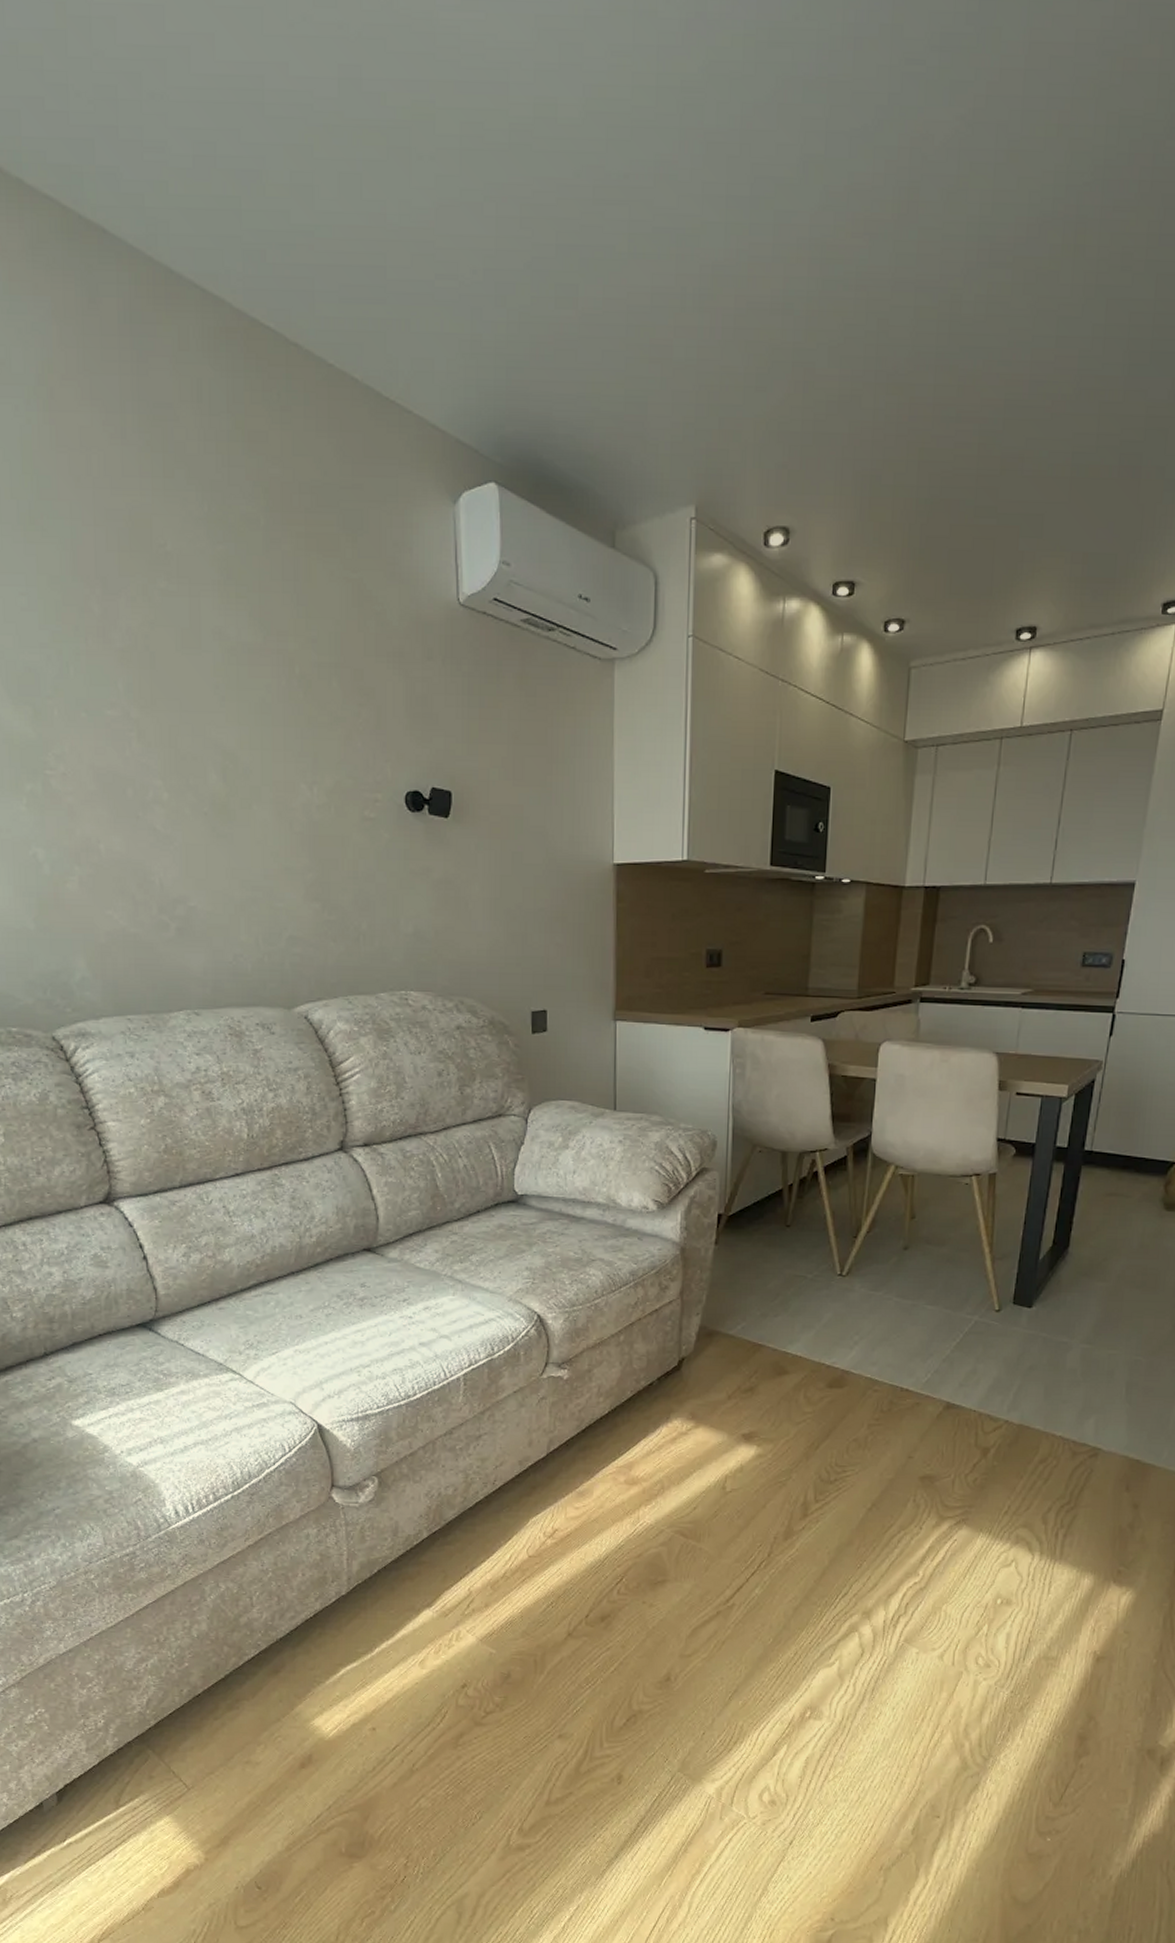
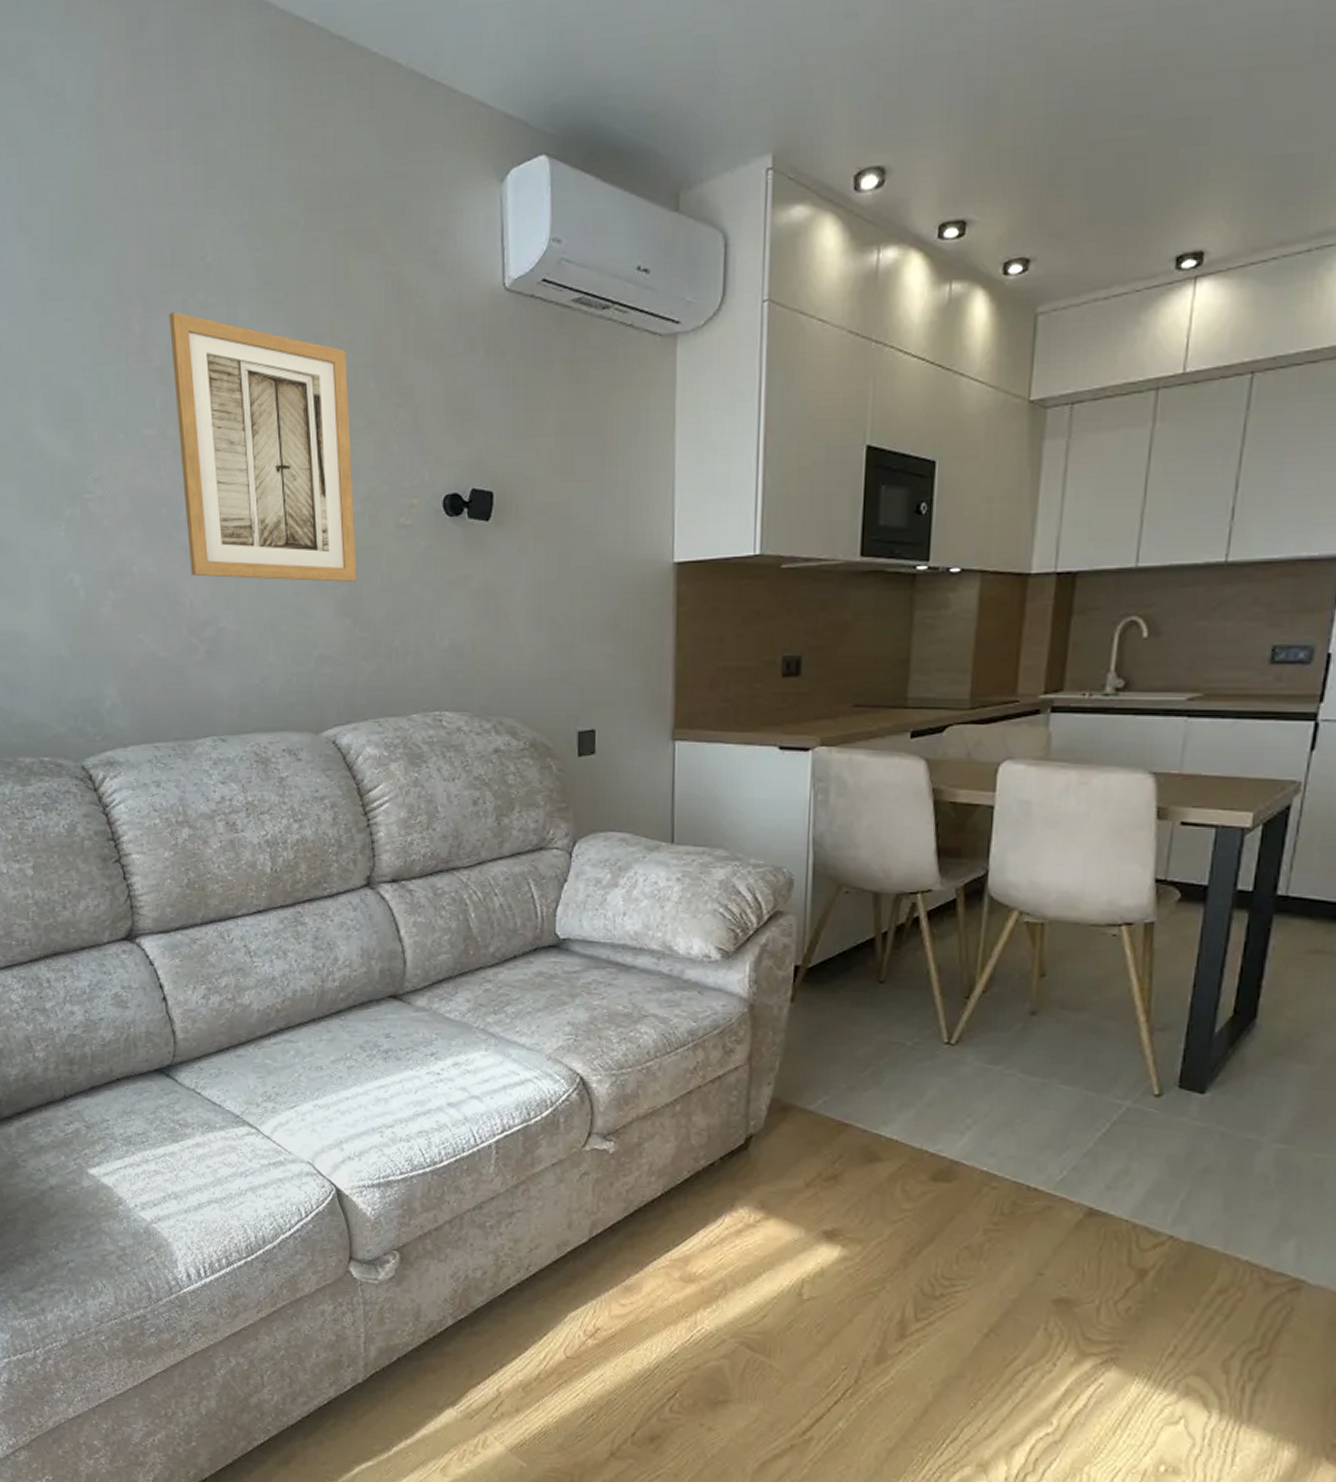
wall art: none [129,596,324,869] -> present [169,311,357,582]

